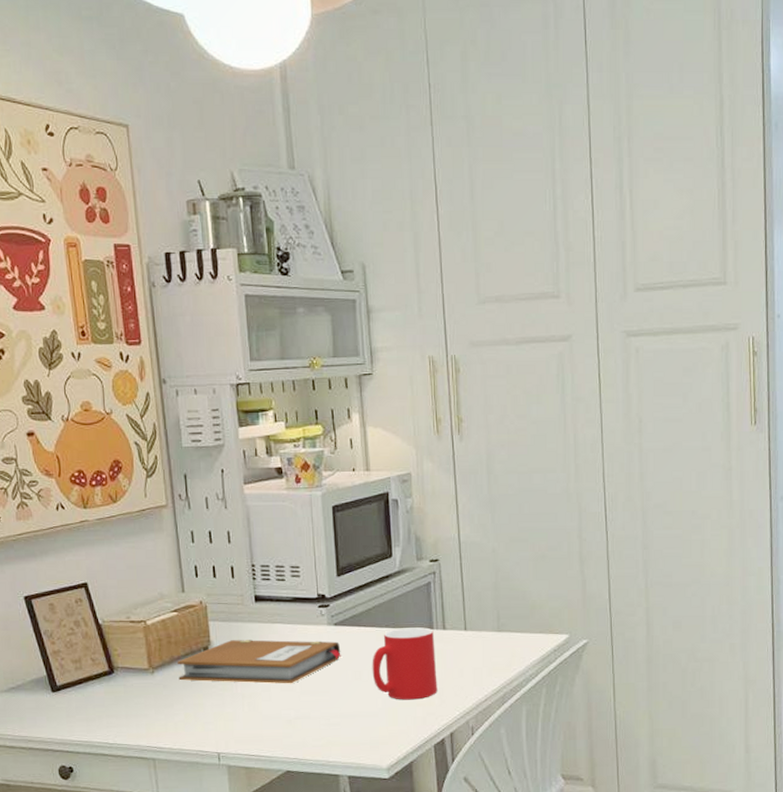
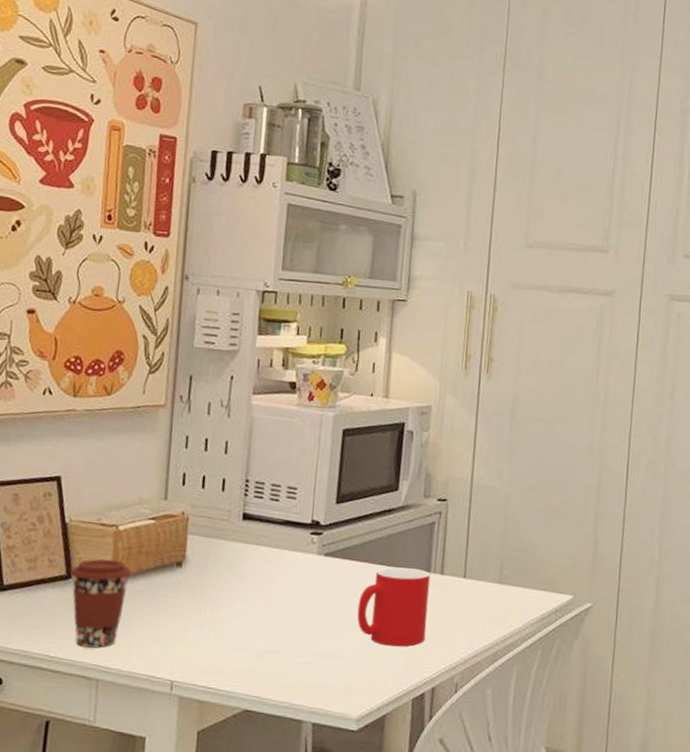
coffee cup: none [112,652,167,732] -> present [70,559,133,648]
notebook: present [176,640,341,684] -> none [142,558,327,614]

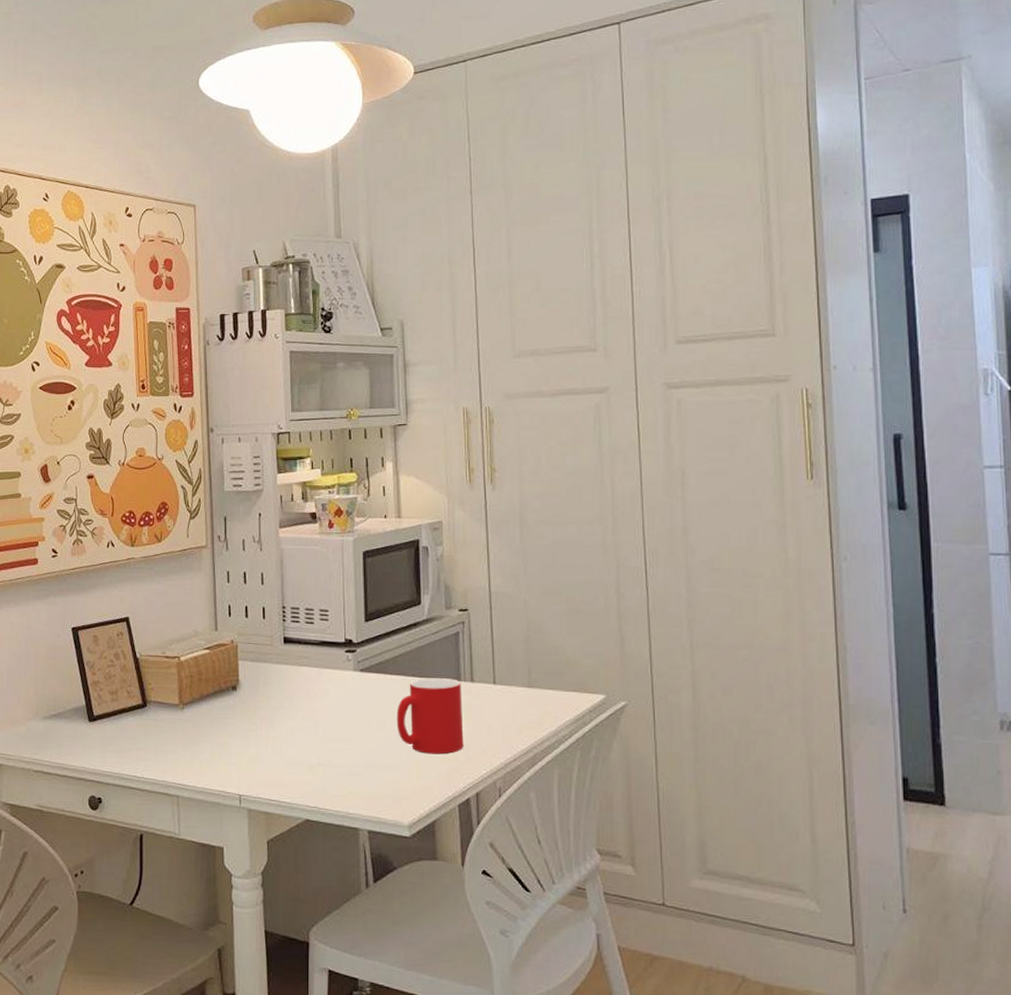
coffee cup: present [70,559,133,648] -> none [146,687,196,768]

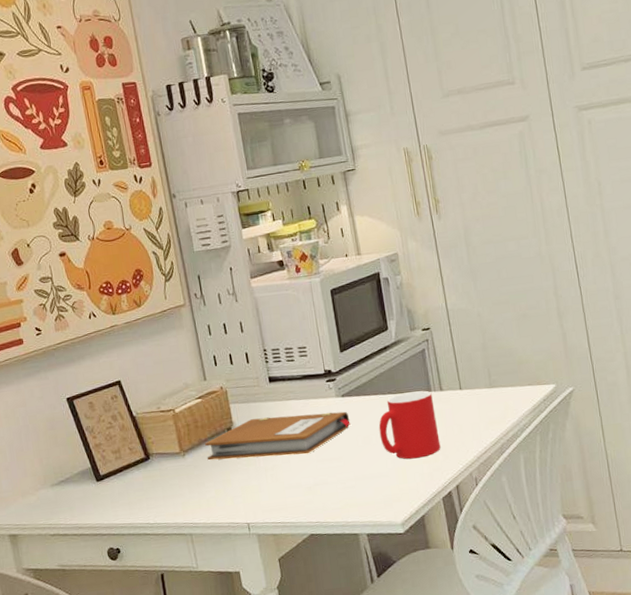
notebook: none [205,680,366,729] -> present [204,411,351,461]

